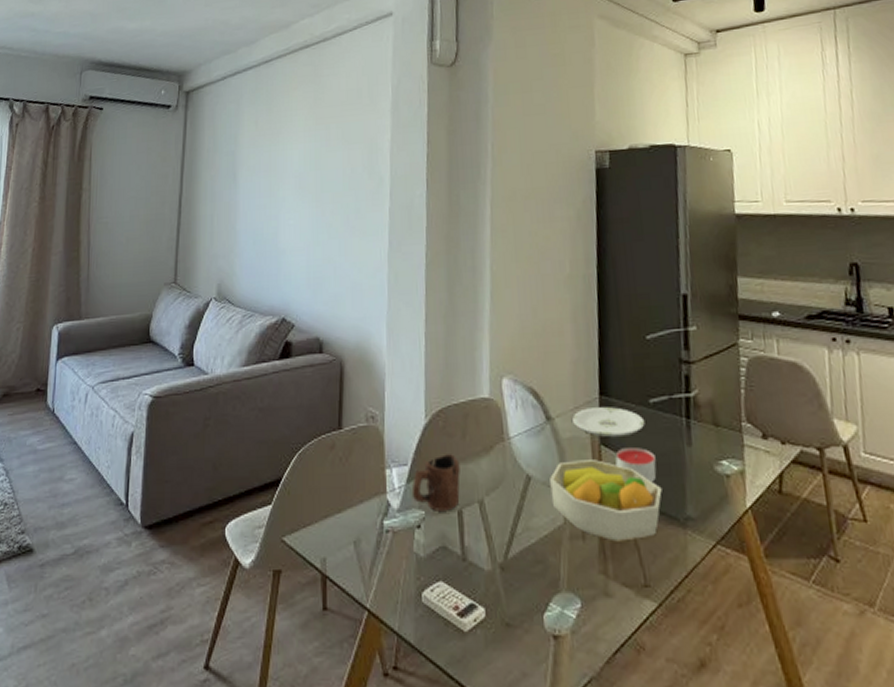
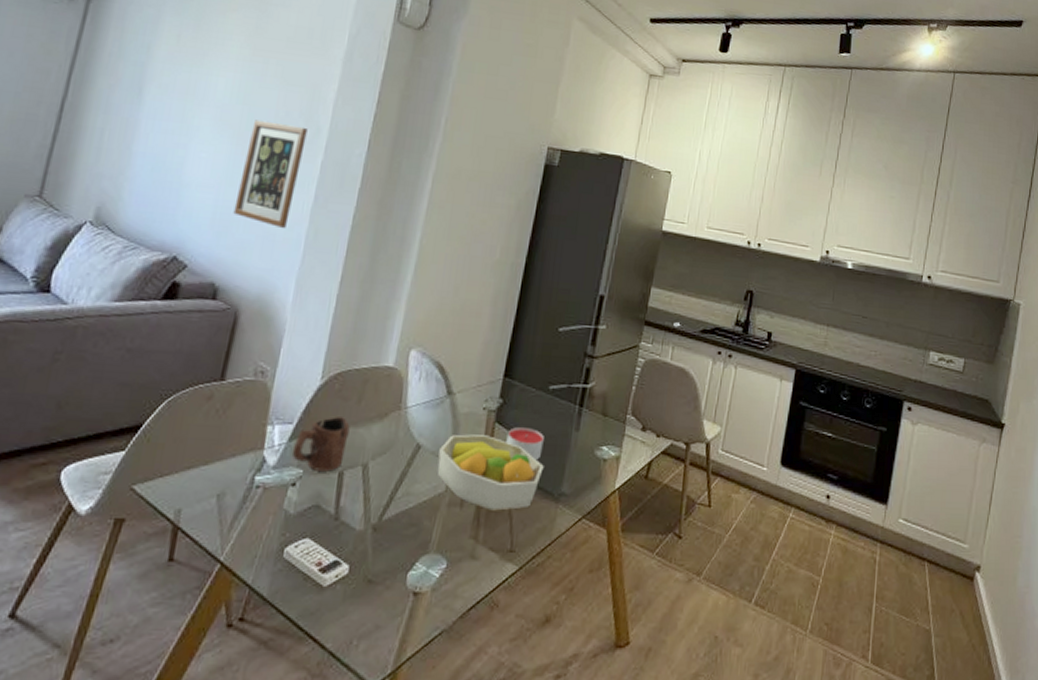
wall art: none [323,179,373,278] -> present [233,119,308,229]
plate: present [572,407,645,437] -> none [473,387,542,417]

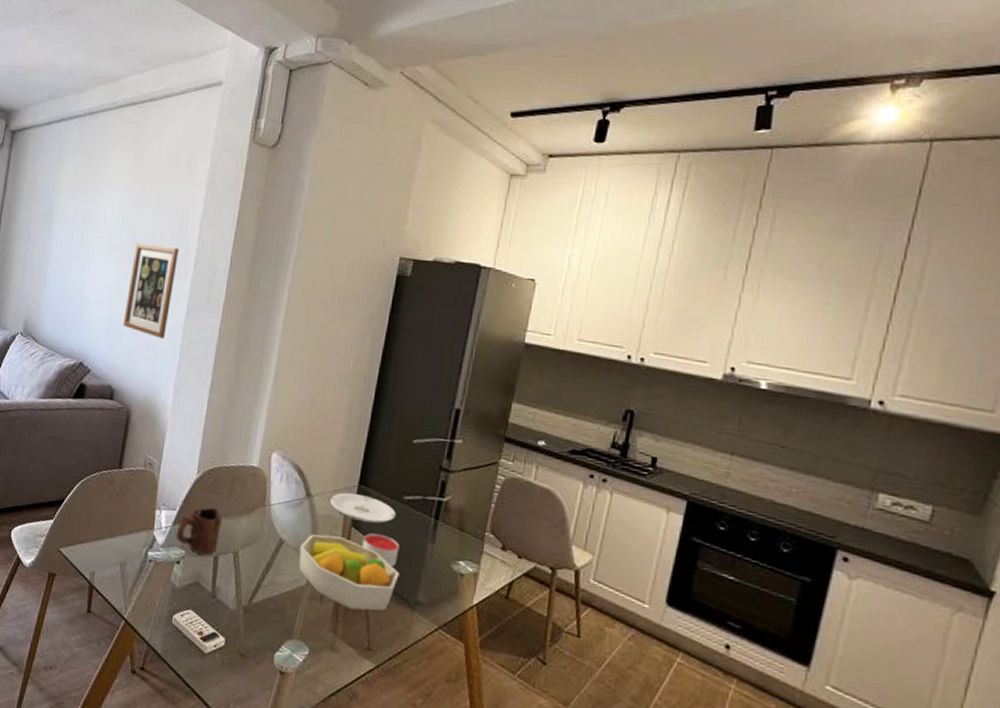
plate: none [473,387,542,417] -> present [330,492,396,524]

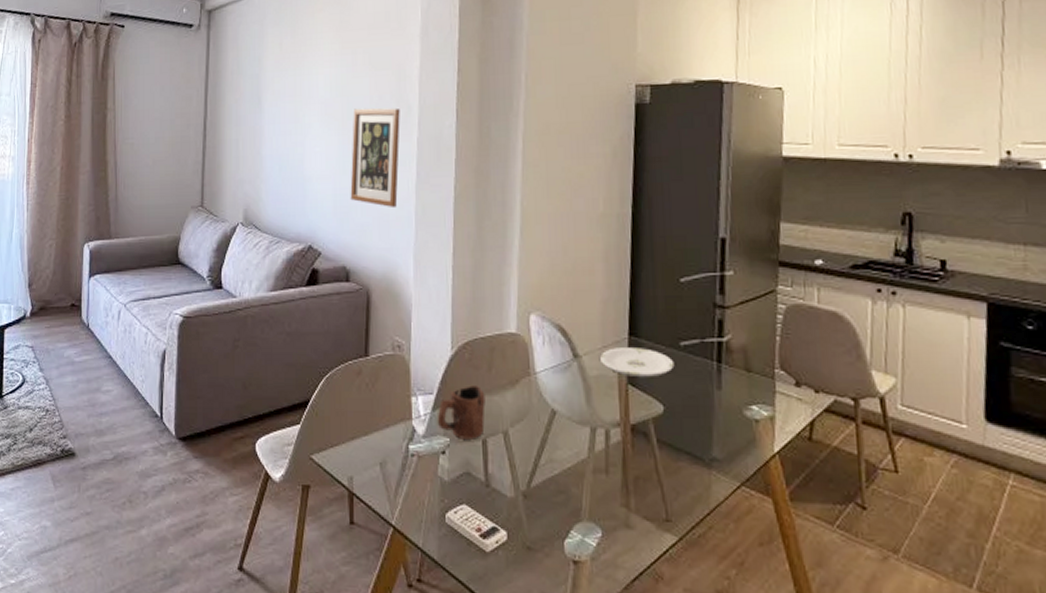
fruit bowl: present [298,534,400,611] -> none [575,398,689,478]
candle: present [362,533,399,567] -> none [642,389,684,423]

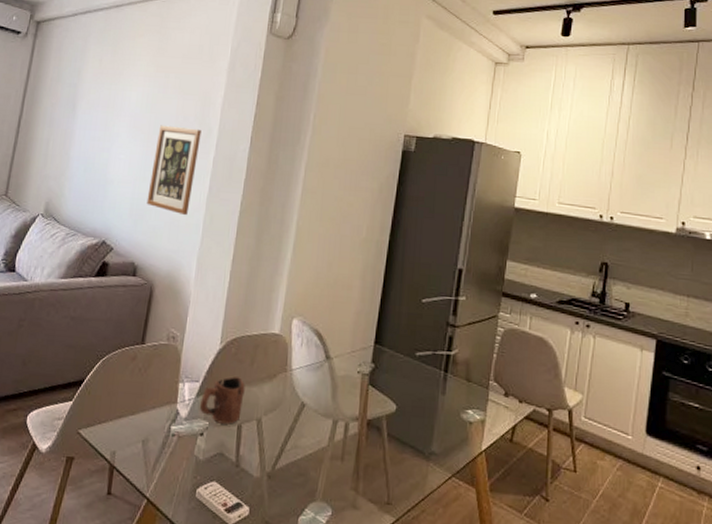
plate: present [600,348,675,377] -> none [348,353,410,380]

